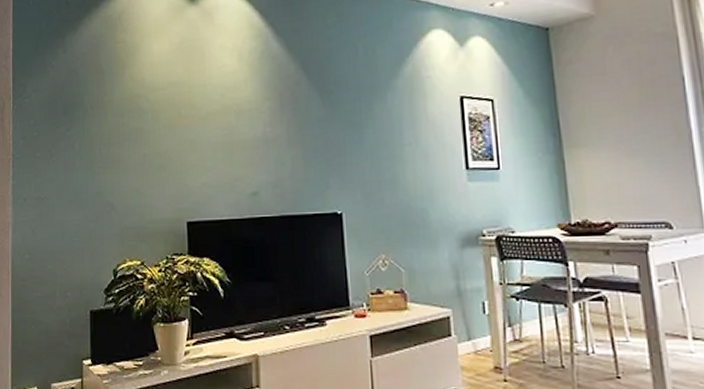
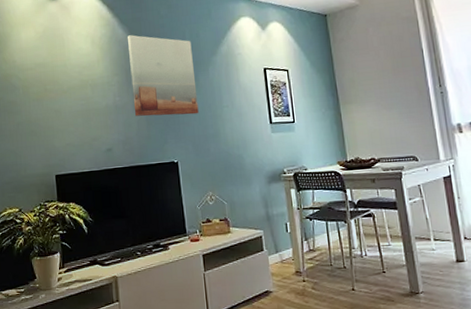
wall art: none [284,49,372,154] -> present [128,35,199,116]

